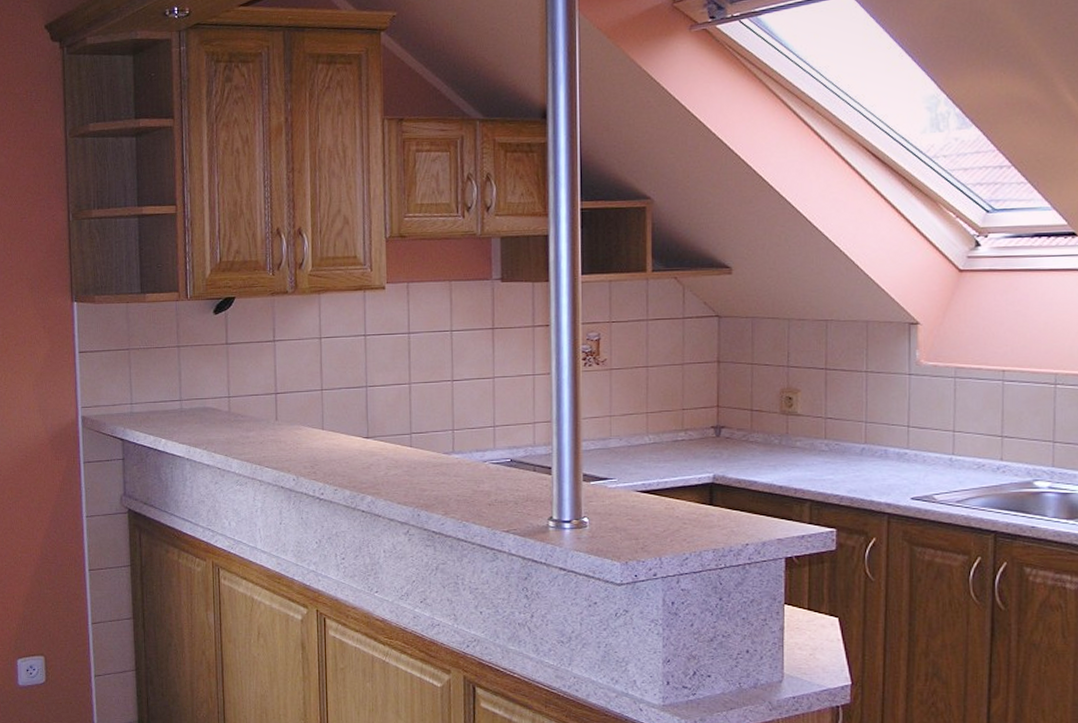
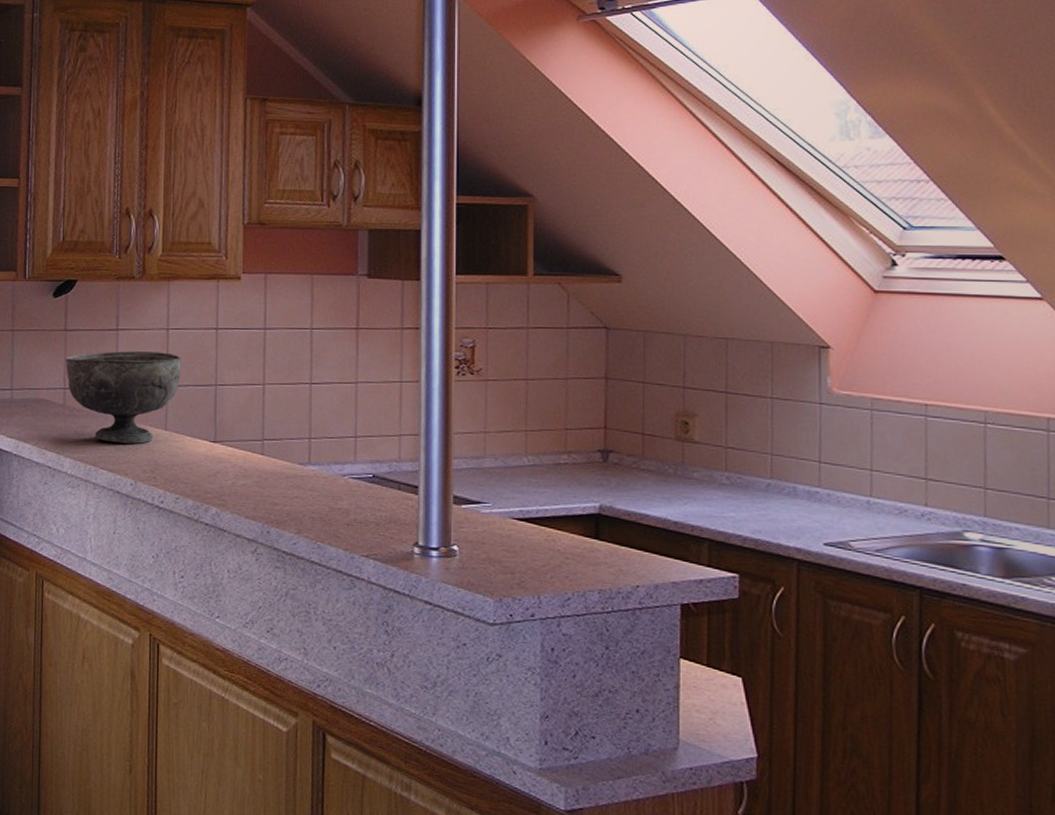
decorative bowl: none [227,359,334,443] -> present [65,351,181,444]

